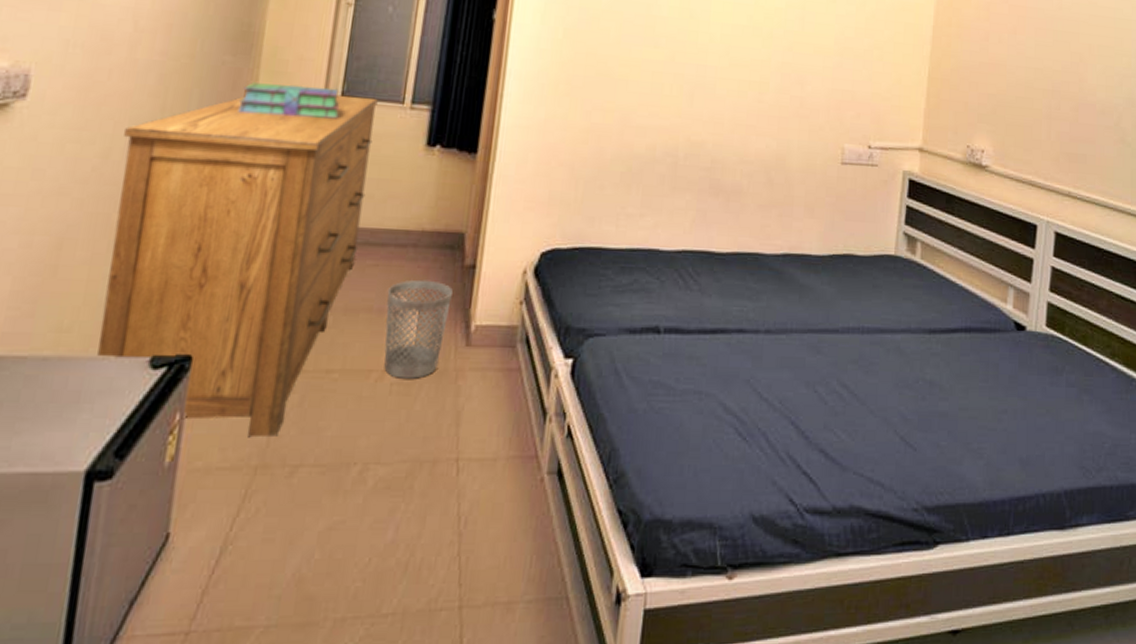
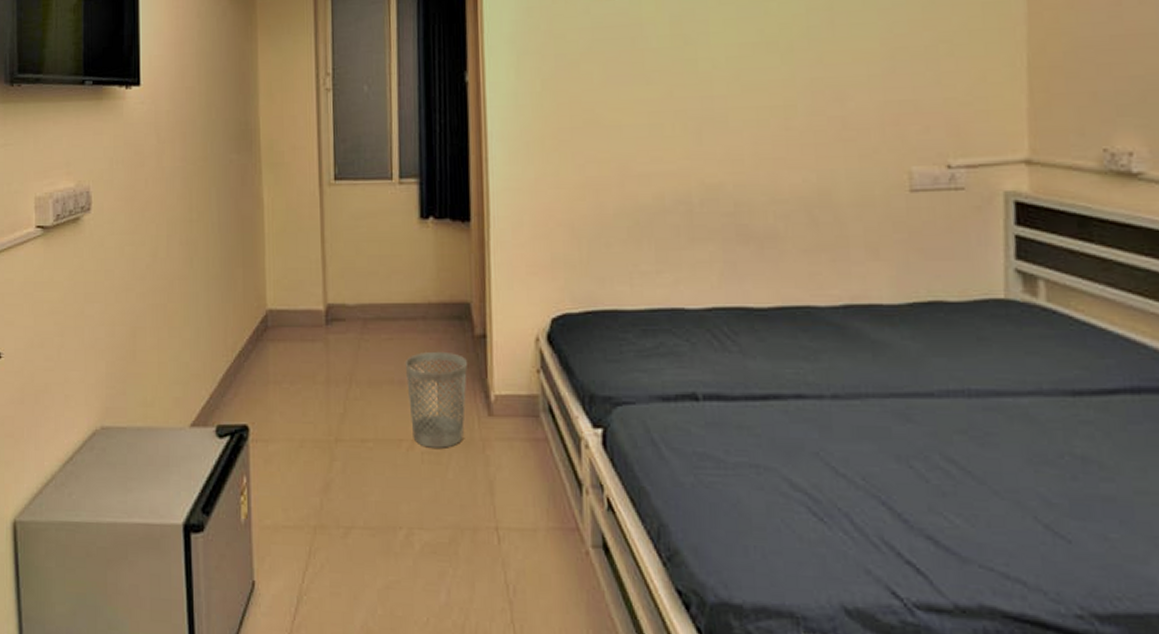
dresser: present [97,94,378,438] -> none [165,177,372,501]
stack of books: present [238,81,340,119] -> none [249,172,335,205]

